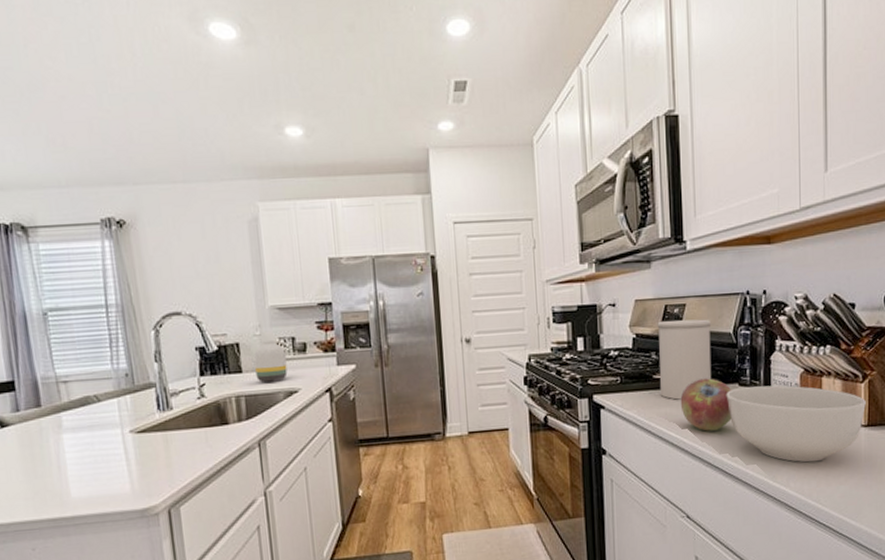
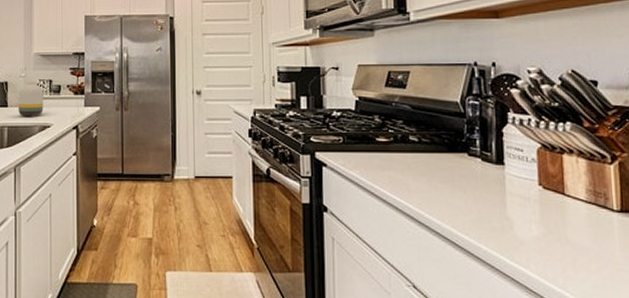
canister: present [657,319,712,400] -> none [380,86,438,164]
fruit: present [680,378,732,431] -> none [405,145,461,199]
bowl: present [726,385,866,463] -> none [454,158,617,245]

